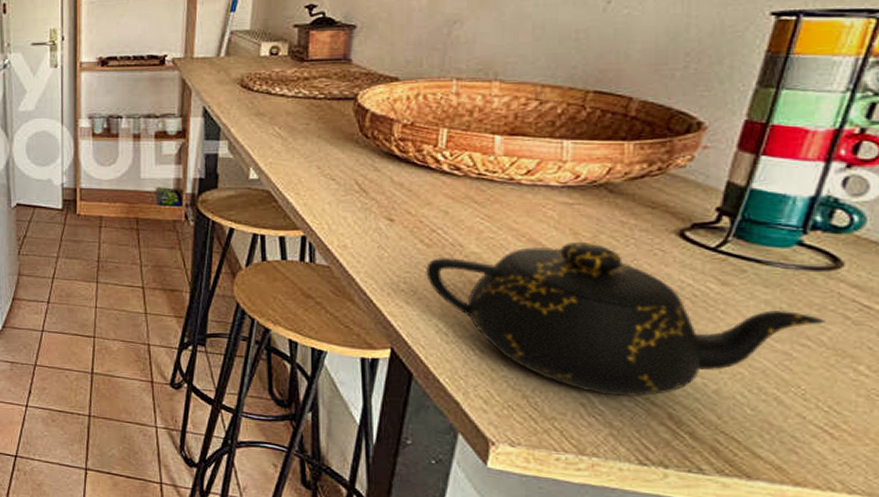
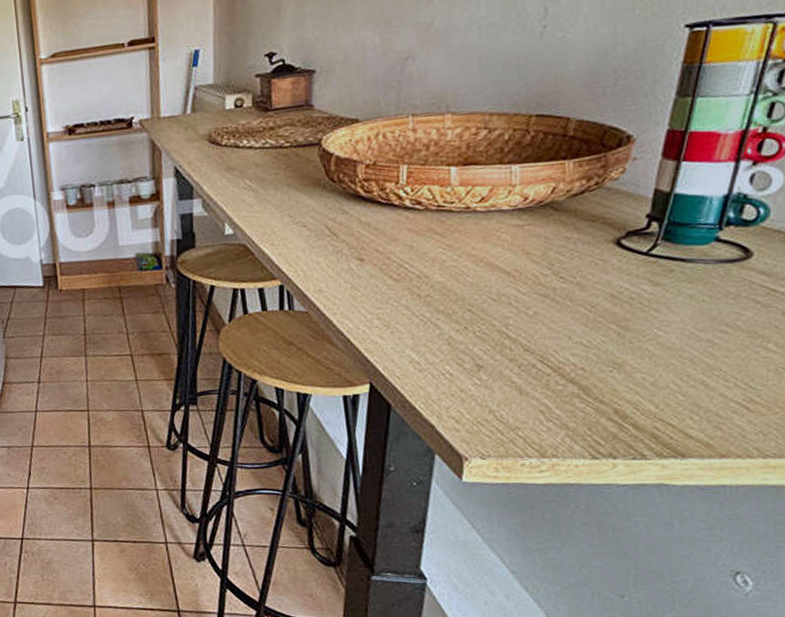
teapot: present [426,241,826,397] -> none [396,260,740,400]

